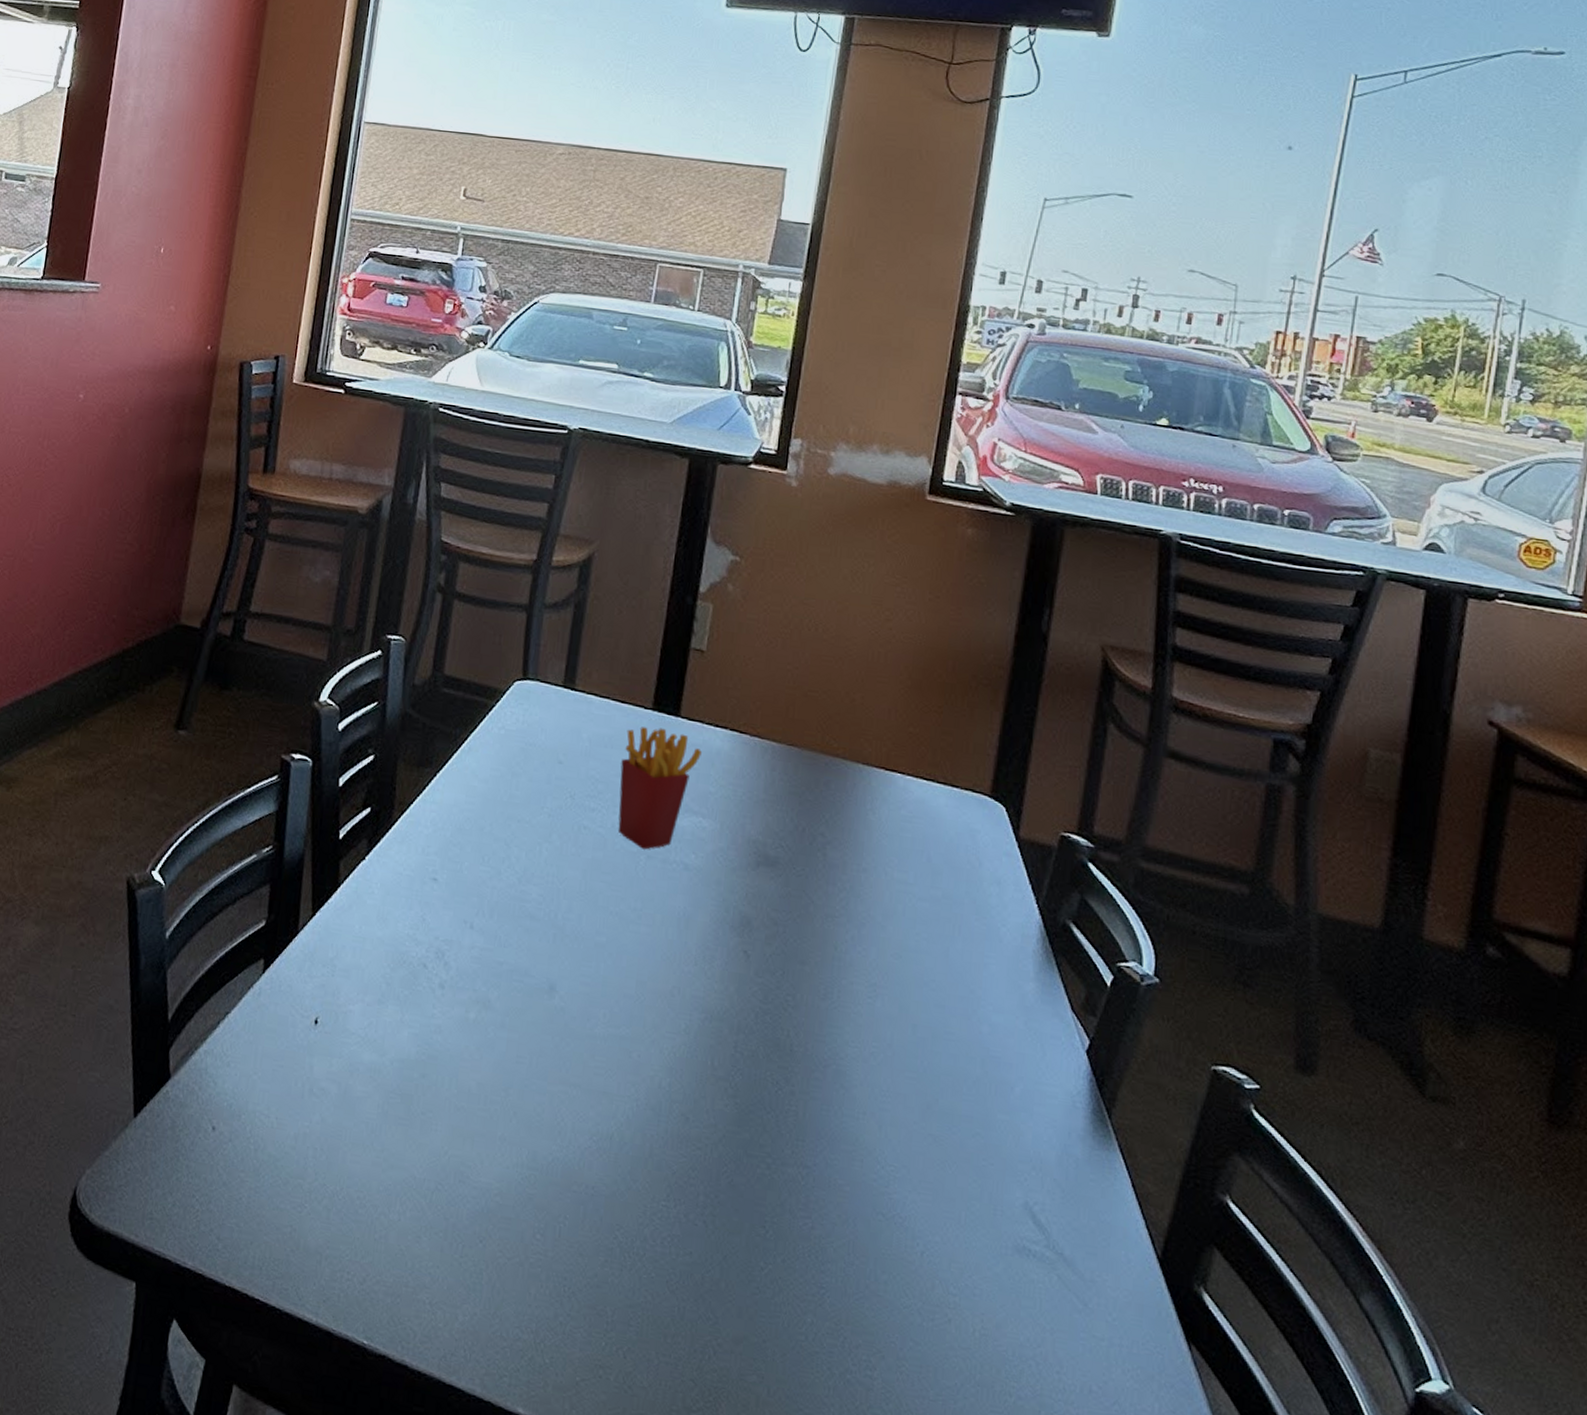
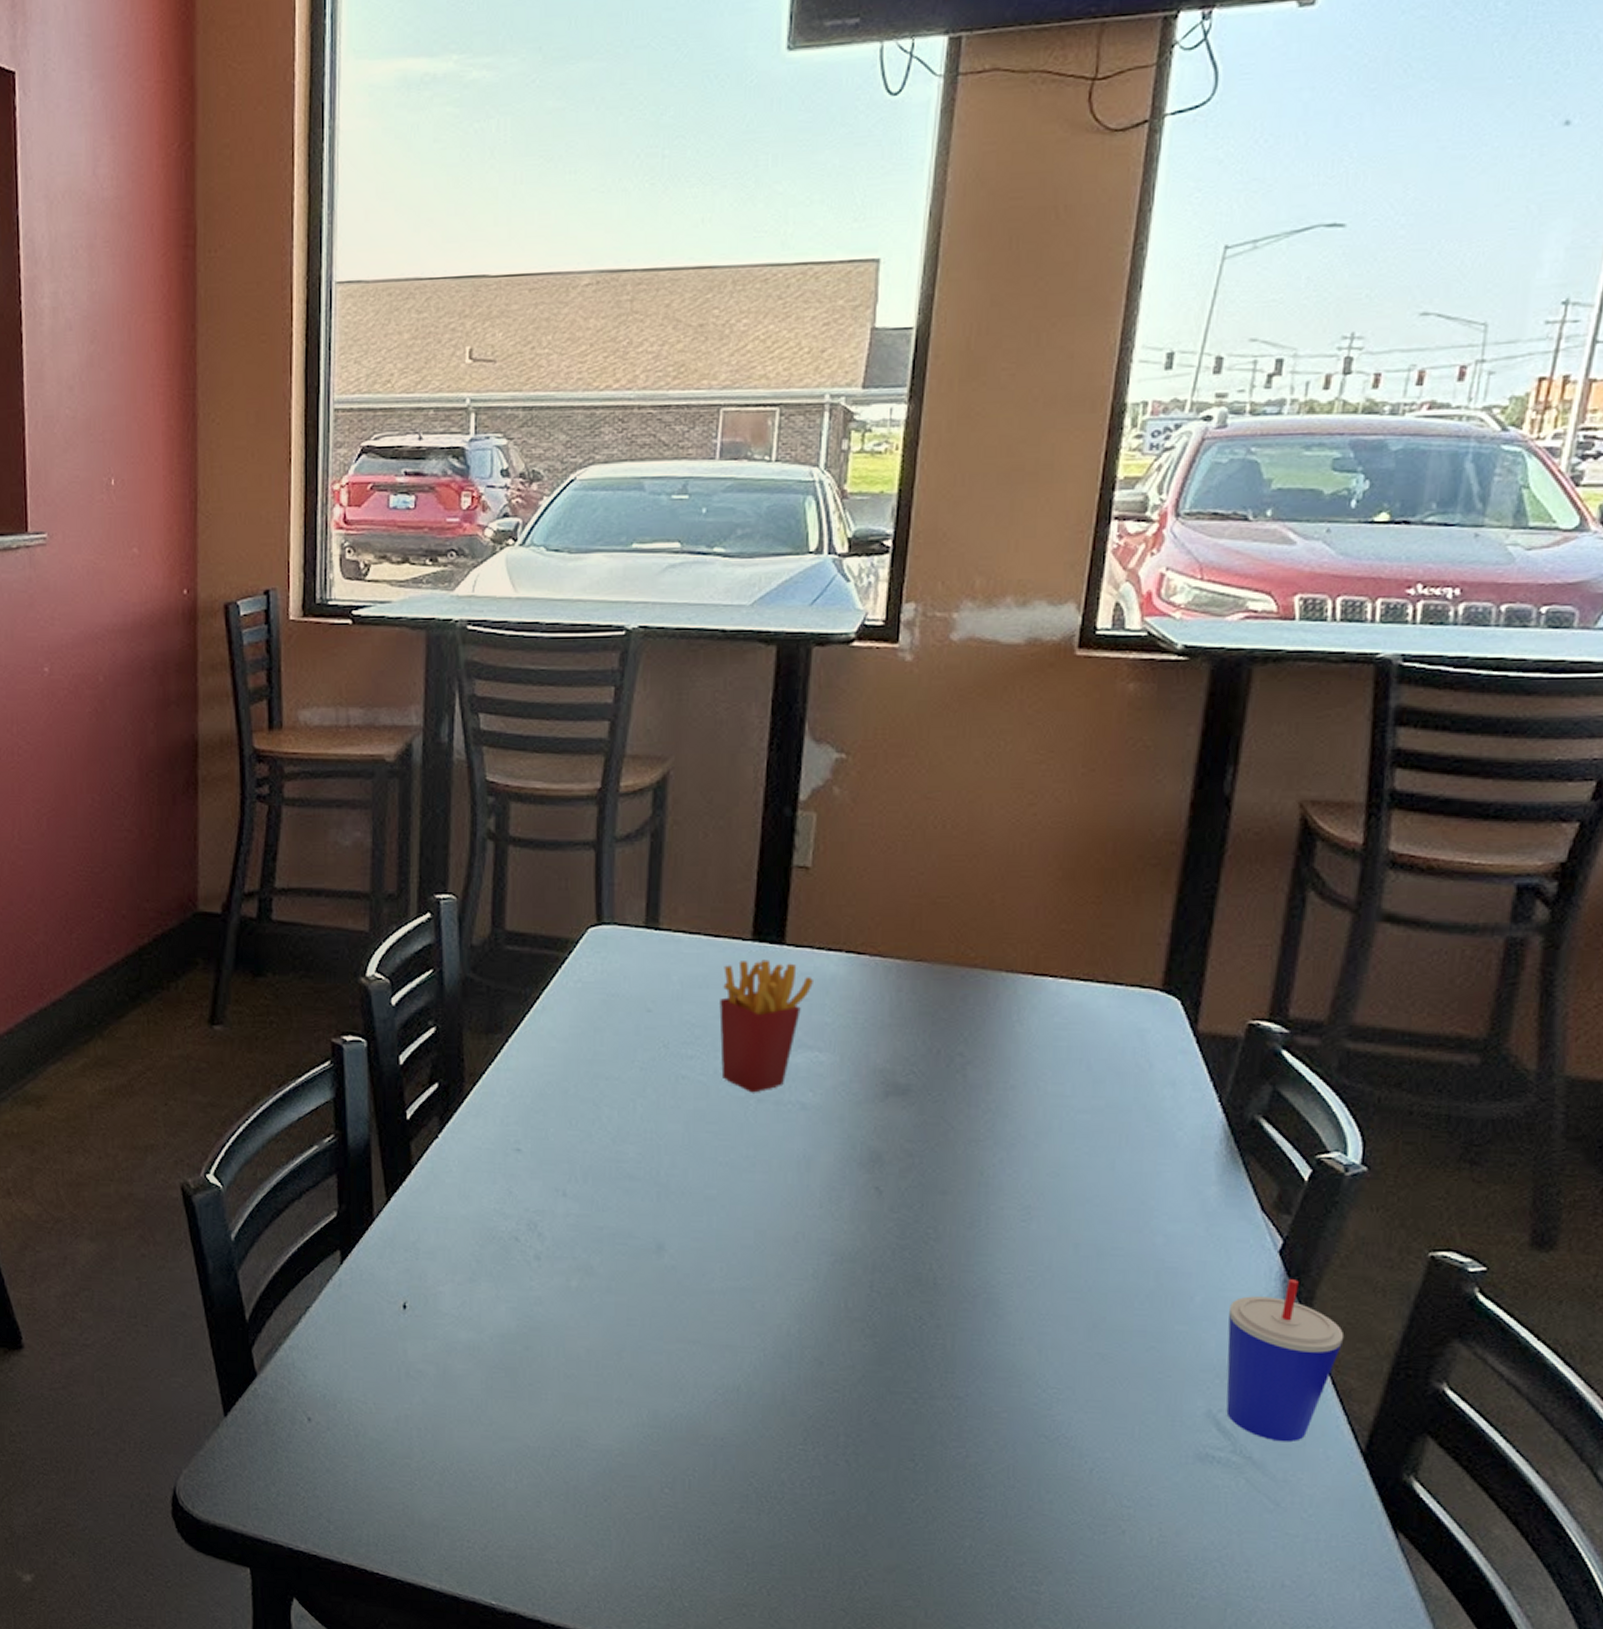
beverage cup: none [1041,1079,1142,1242] -> present [1226,1279,1345,1442]

